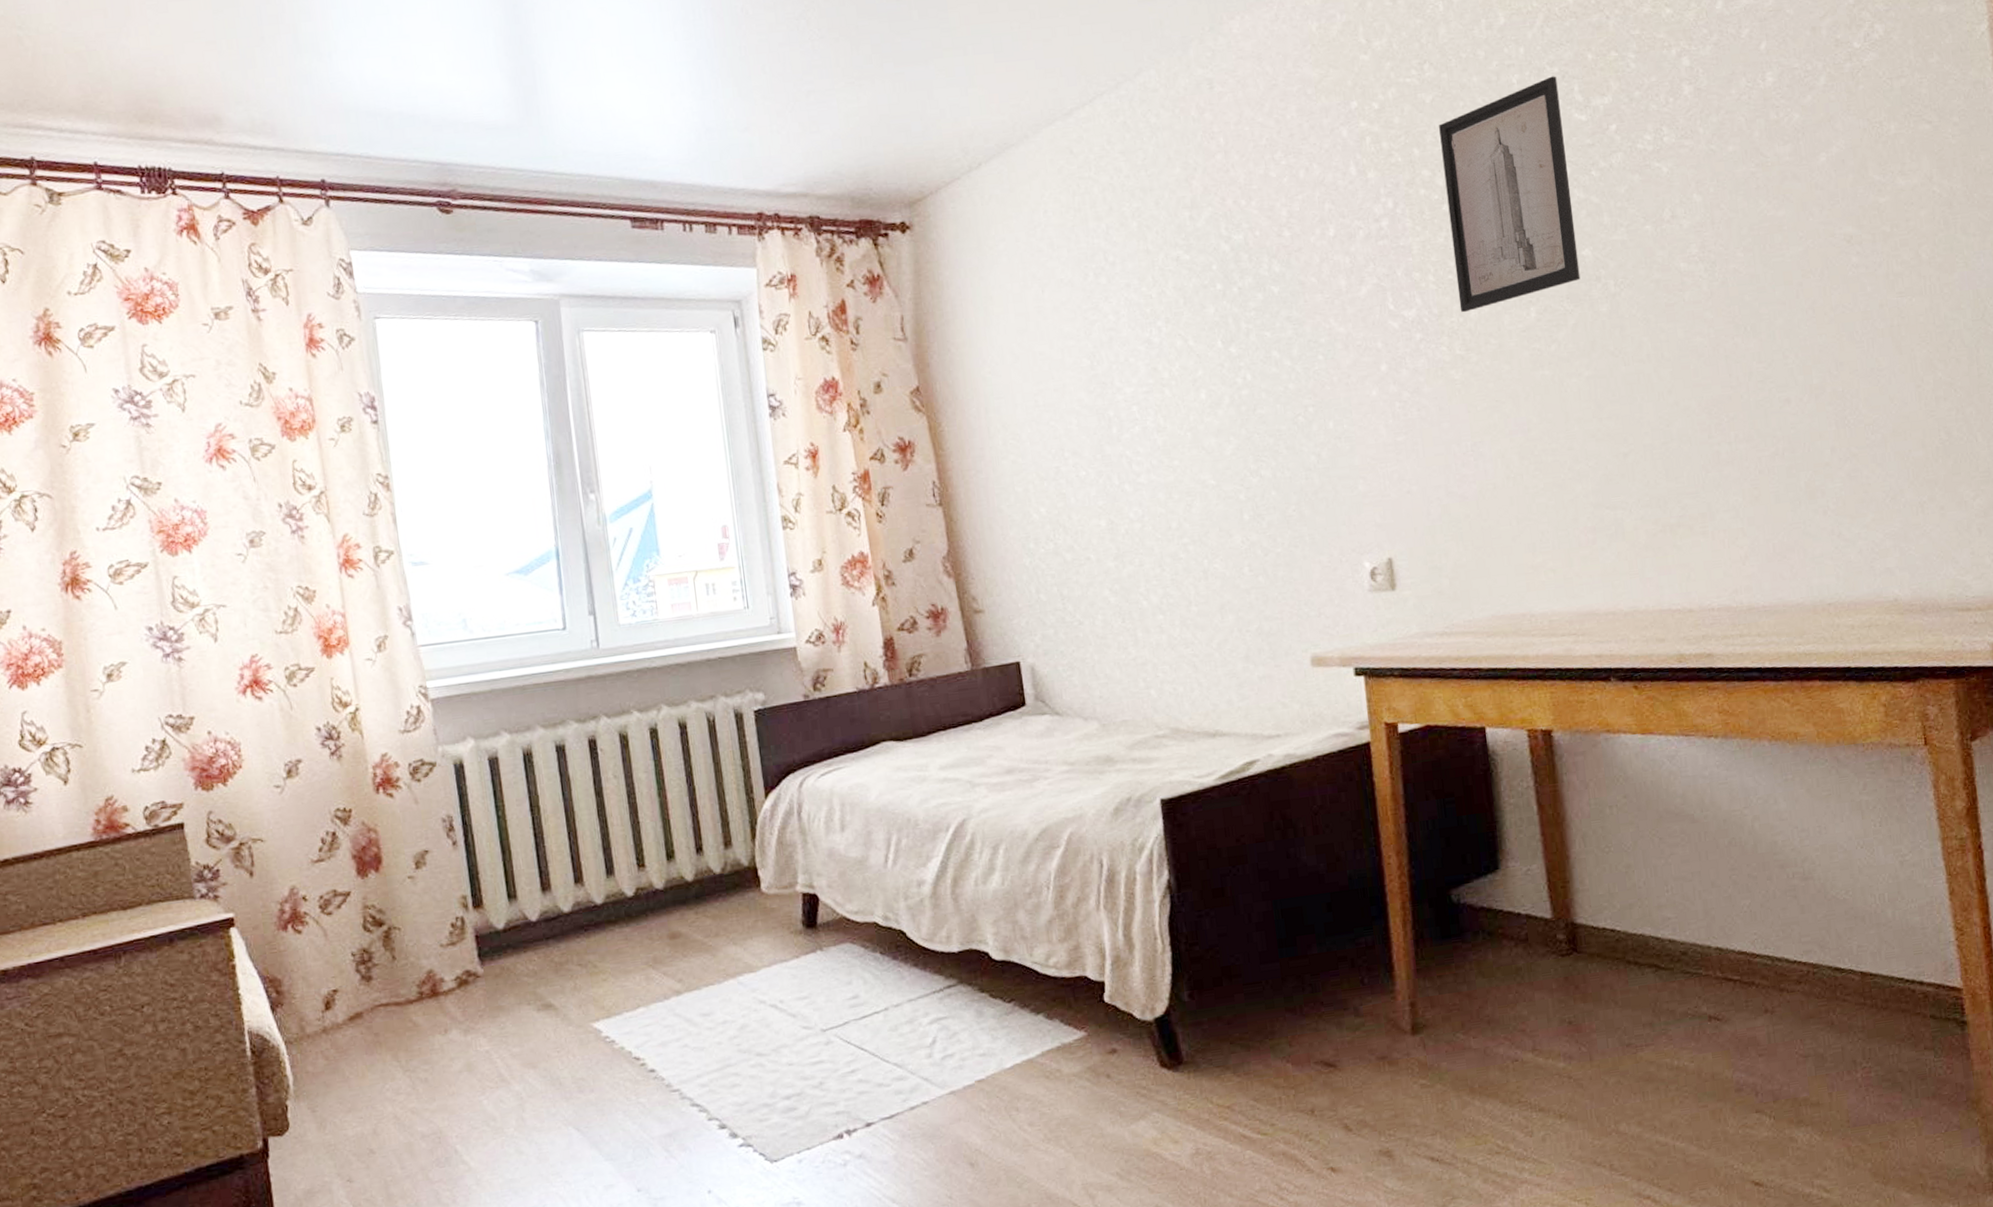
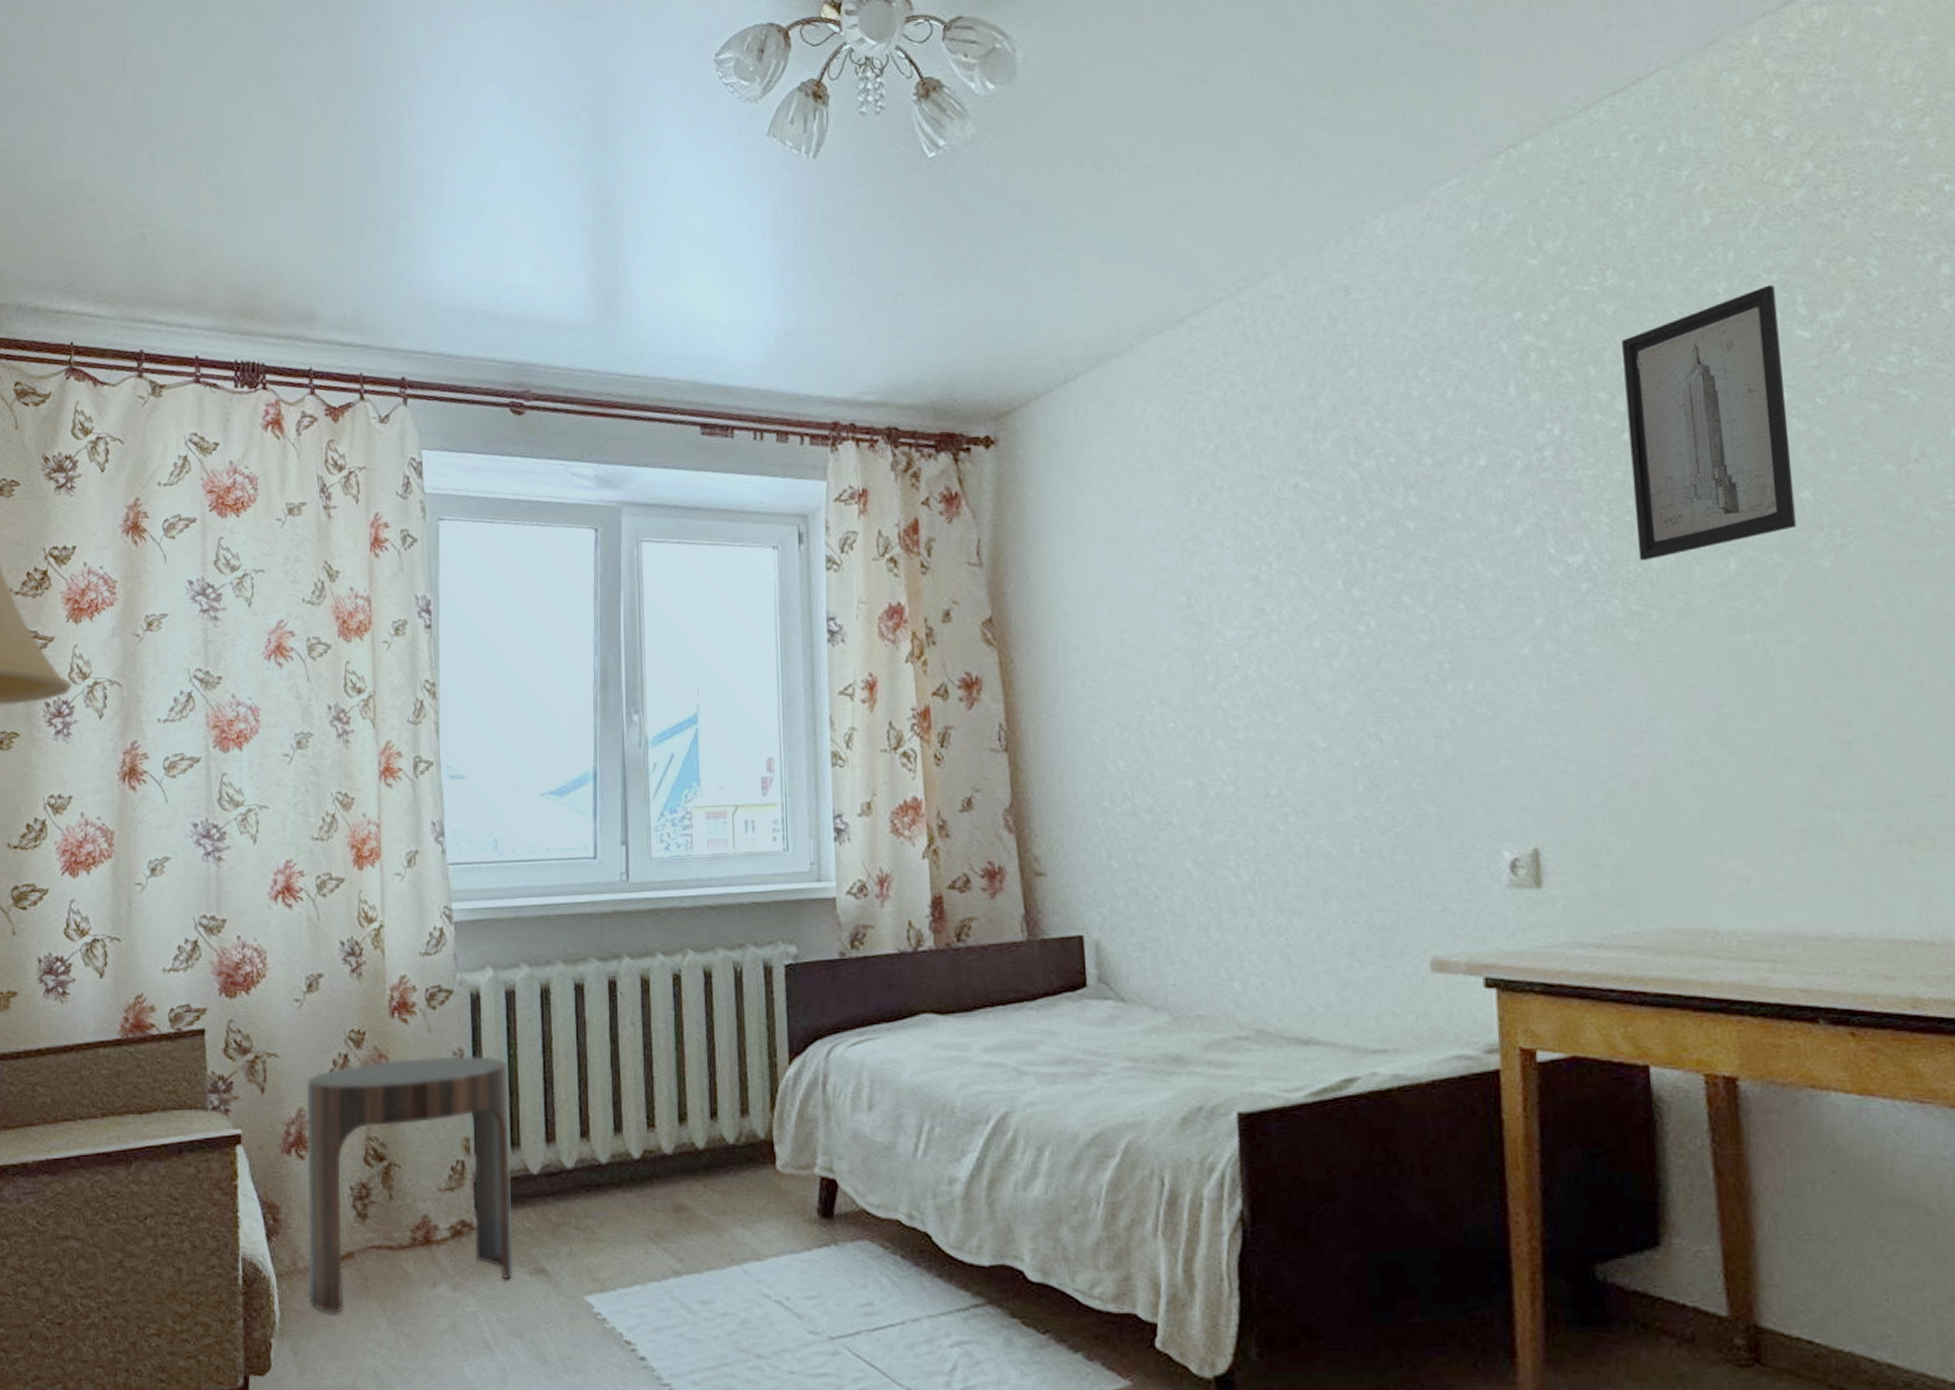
side table: none [295,819,522,1071] -> present [306,1055,514,1314]

